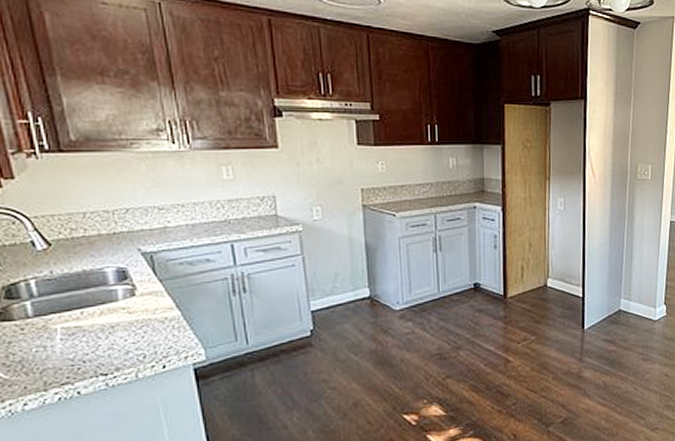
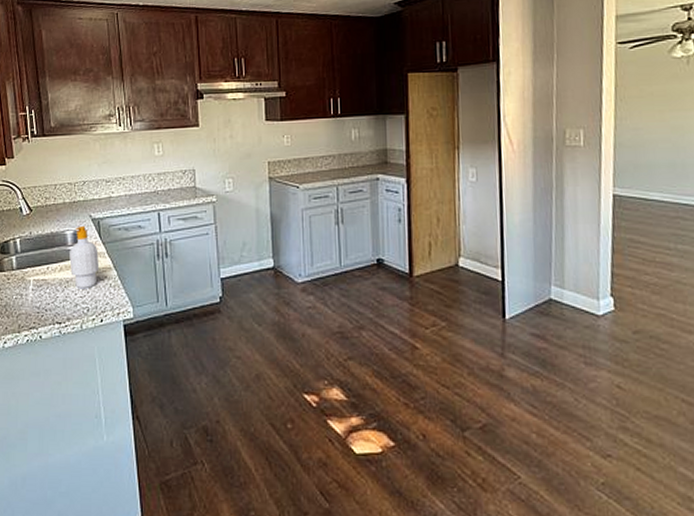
soap bottle: none [112,260,157,333] -> present [69,225,100,288]

